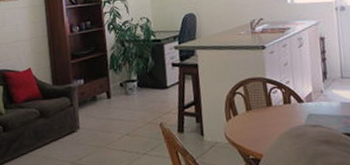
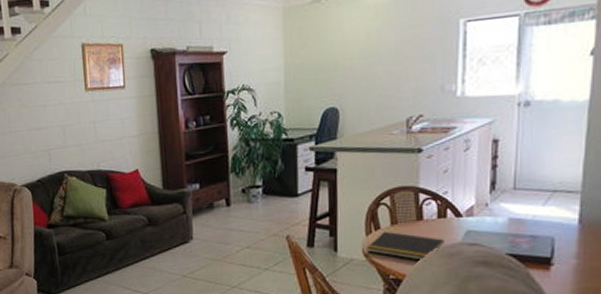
notepad: none [228,116,292,143] -> present [367,231,444,262]

